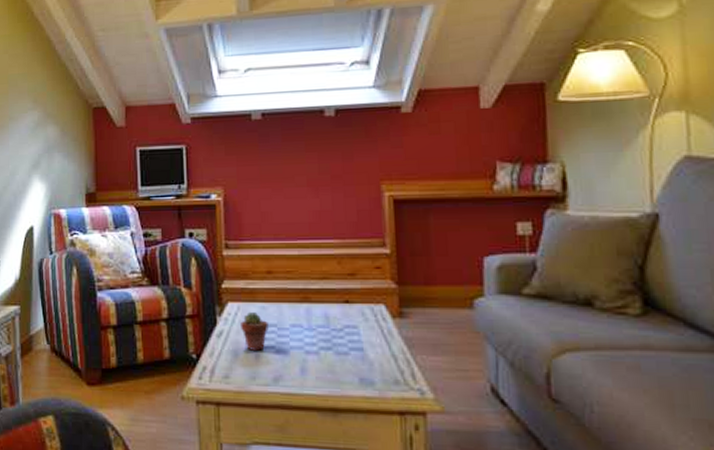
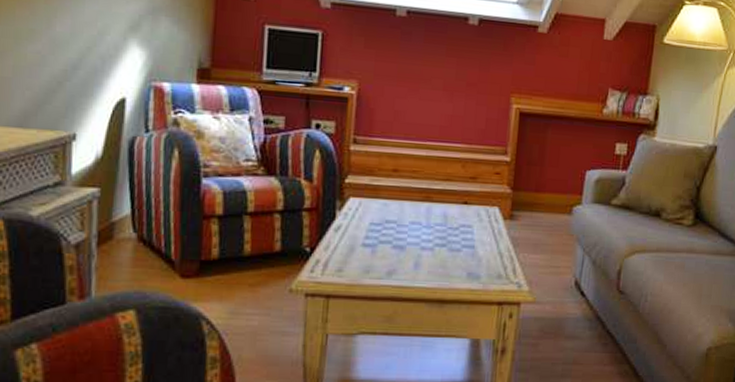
potted succulent: present [241,312,269,351] -> none [360,208,389,246]

